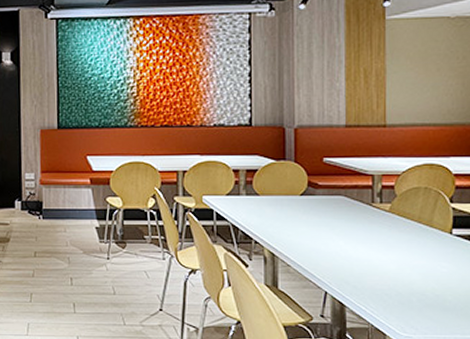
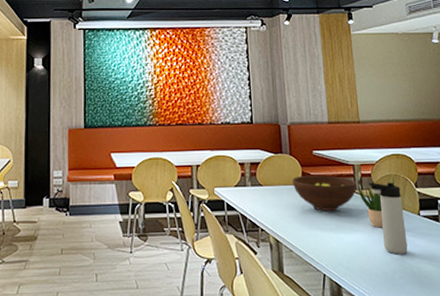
fruit bowl: none [295,185,375,226] -> present [292,175,357,212]
potted plant: none [375,188,424,246] -> present [357,175,395,228]
thermos bottle: none [390,195,432,276] -> present [369,182,408,255]

